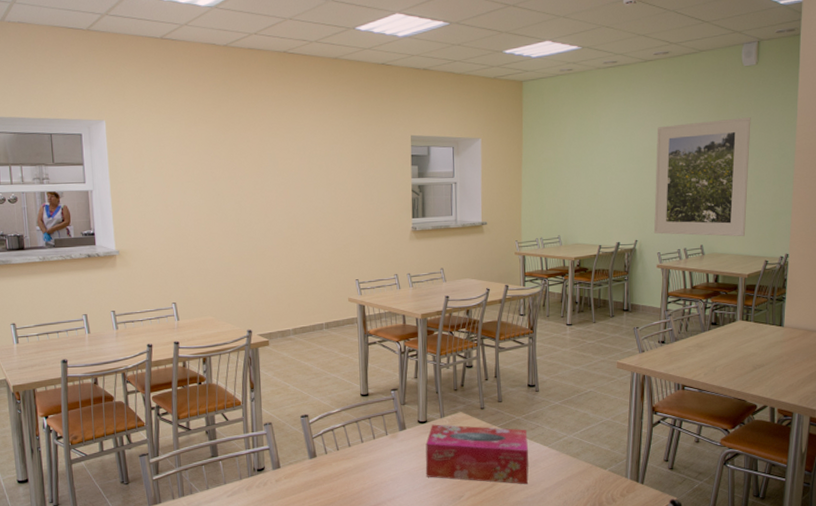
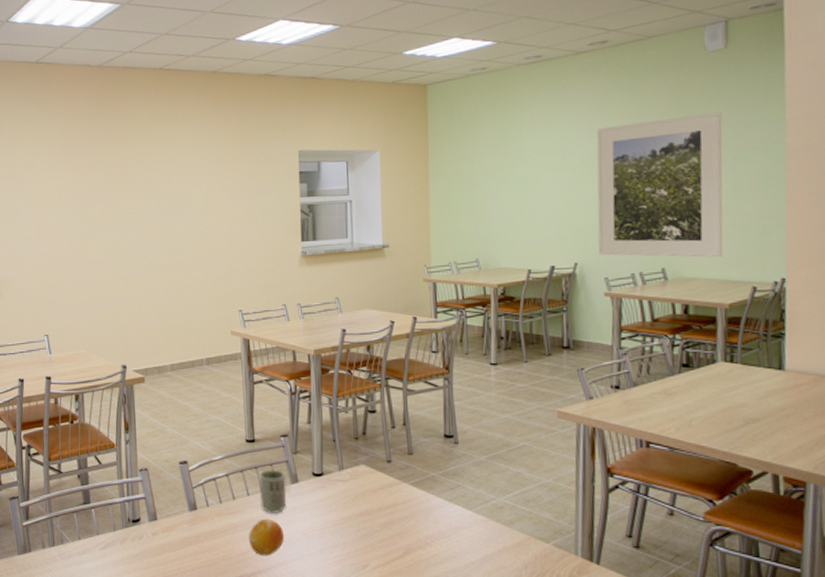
fruit: none [361,461,393,494] -> present [248,518,284,556]
cup: none [372,419,396,457] -> present [259,470,287,513]
tissue box: present [425,424,529,485] -> none [322,478,449,556]

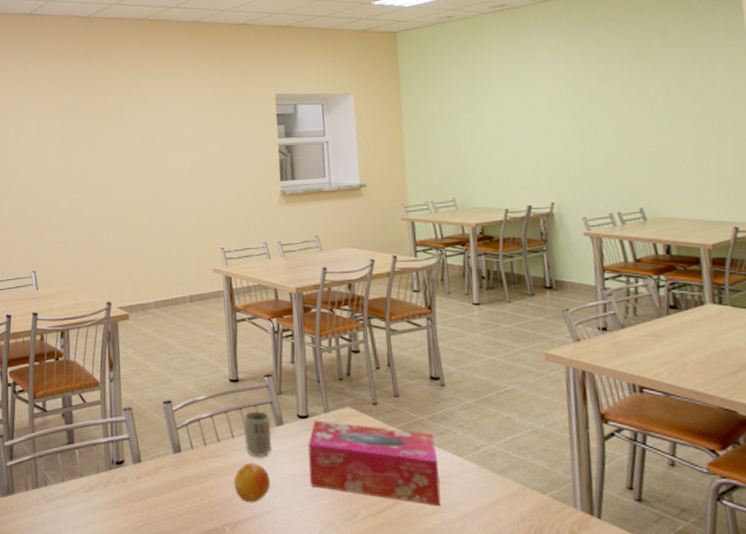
tissue box: none [322,478,449,556] -> present [308,420,442,507]
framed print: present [596,112,723,258] -> none [563,56,701,198]

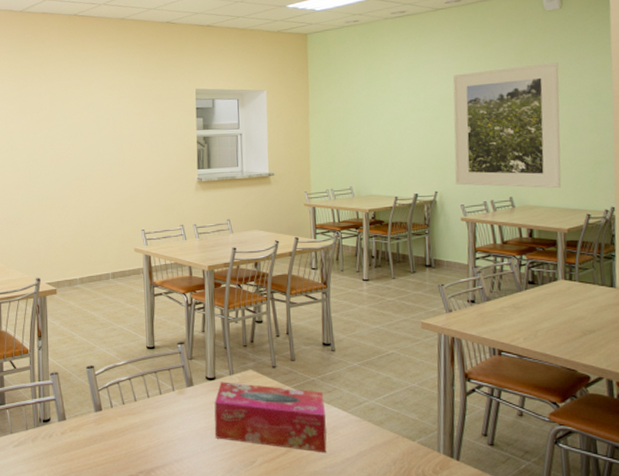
fruit: present [233,462,270,503] -> none [148,418,180,453]
cup: present [243,411,273,457] -> none [158,374,183,414]
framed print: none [563,56,701,198] -> present [452,63,562,189]

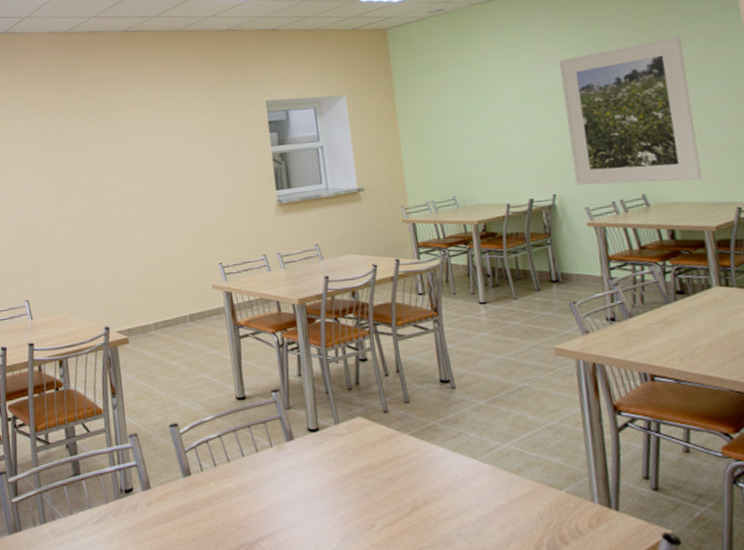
tissue box: present [214,382,327,453] -> none [320,432,459,511]

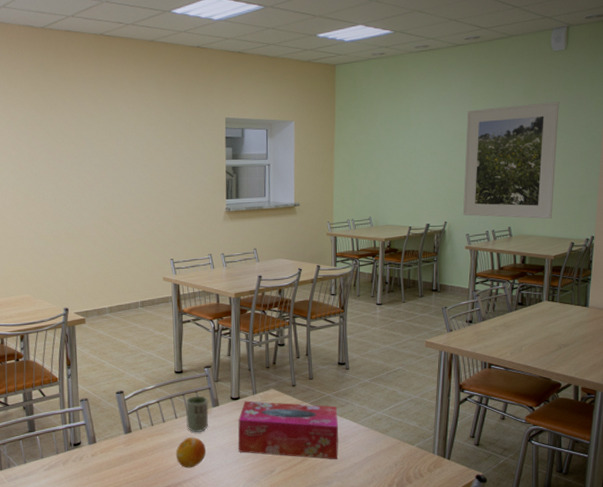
fruit: none [246,480,284,522] -> present [175,437,206,468]
cup: none [252,427,285,474] -> present [185,396,209,432]
tissue box: none [320,432,459,511] -> present [238,401,339,460]

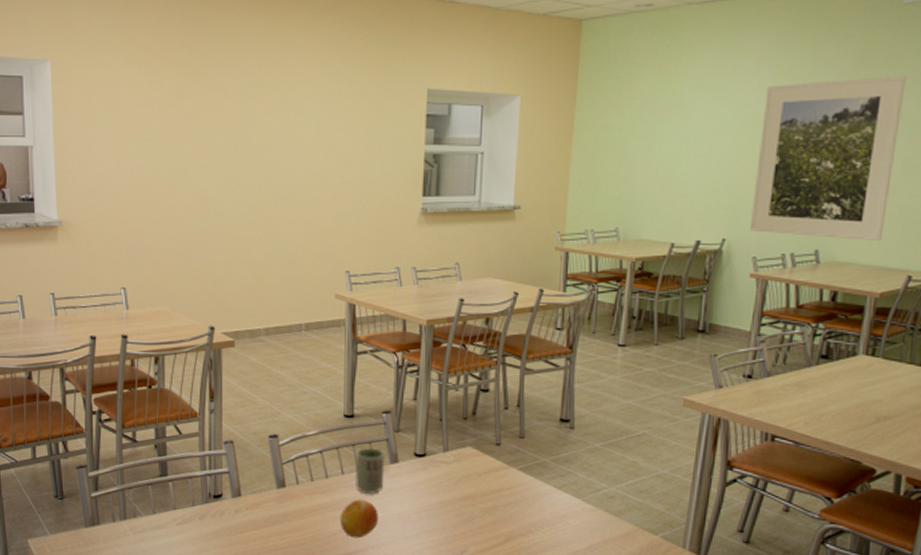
tissue box: present [238,401,339,460] -> none [420,459,556,545]

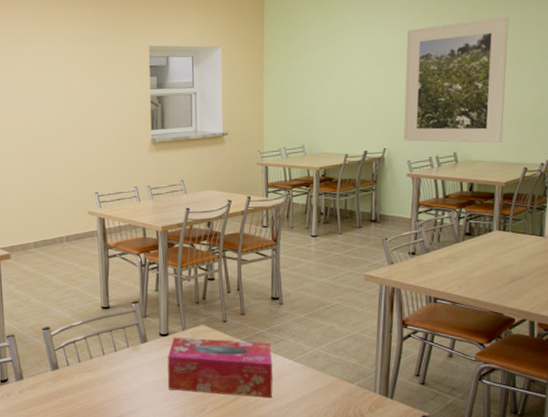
fruit: present [339,499,378,538] -> none [103,374,135,406]
cup: present [354,447,385,494] -> none [113,332,138,369]
tissue box: none [420,459,556,545] -> present [167,337,273,399]

